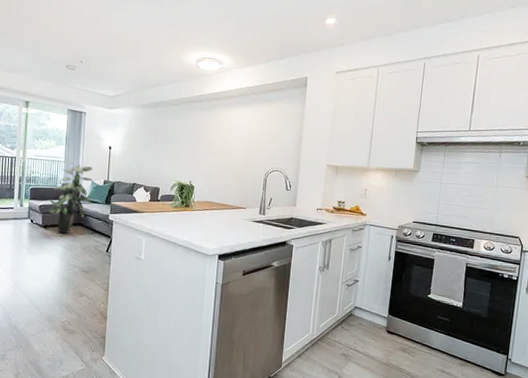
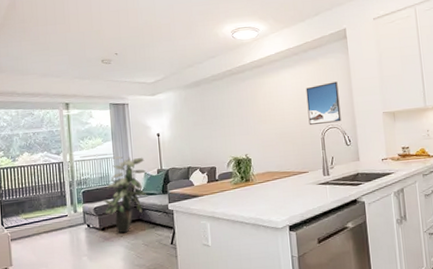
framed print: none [255,127,290,167] -> present [305,81,341,126]

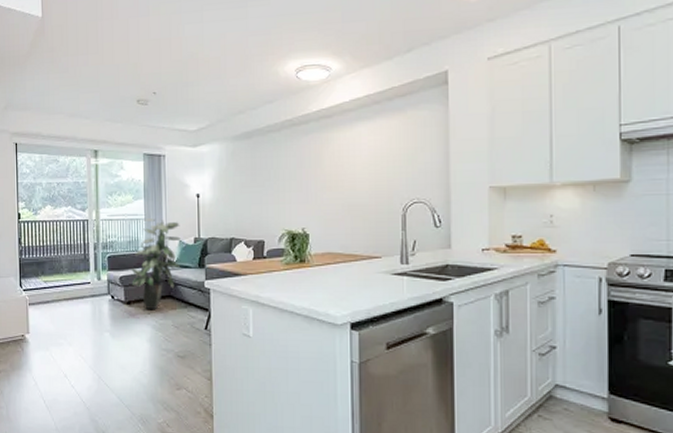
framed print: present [305,81,341,126] -> none [386,141,431,198]

